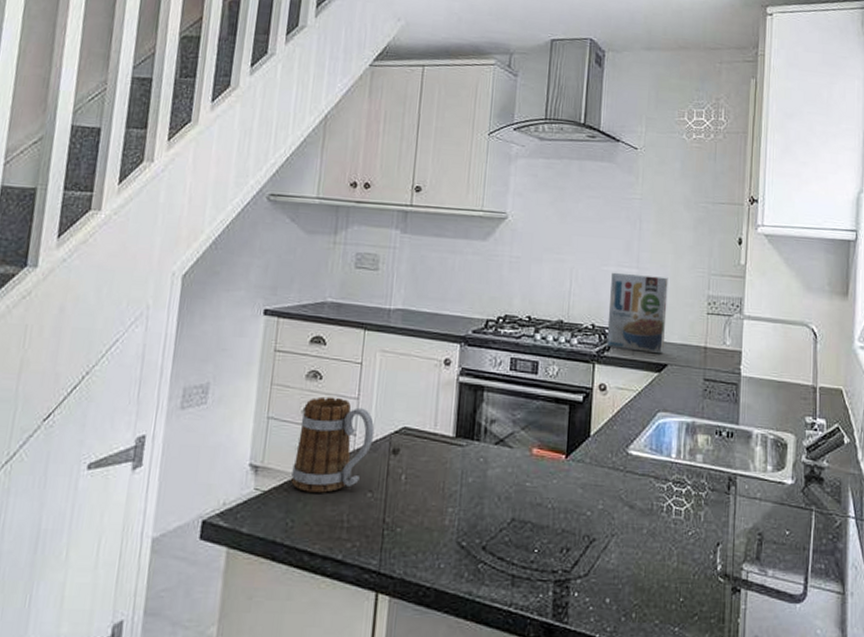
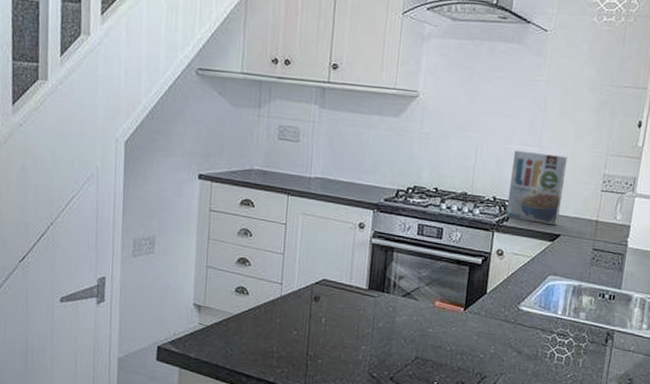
mug: present [291,396,375,493] -> none [229,251,299,330]

